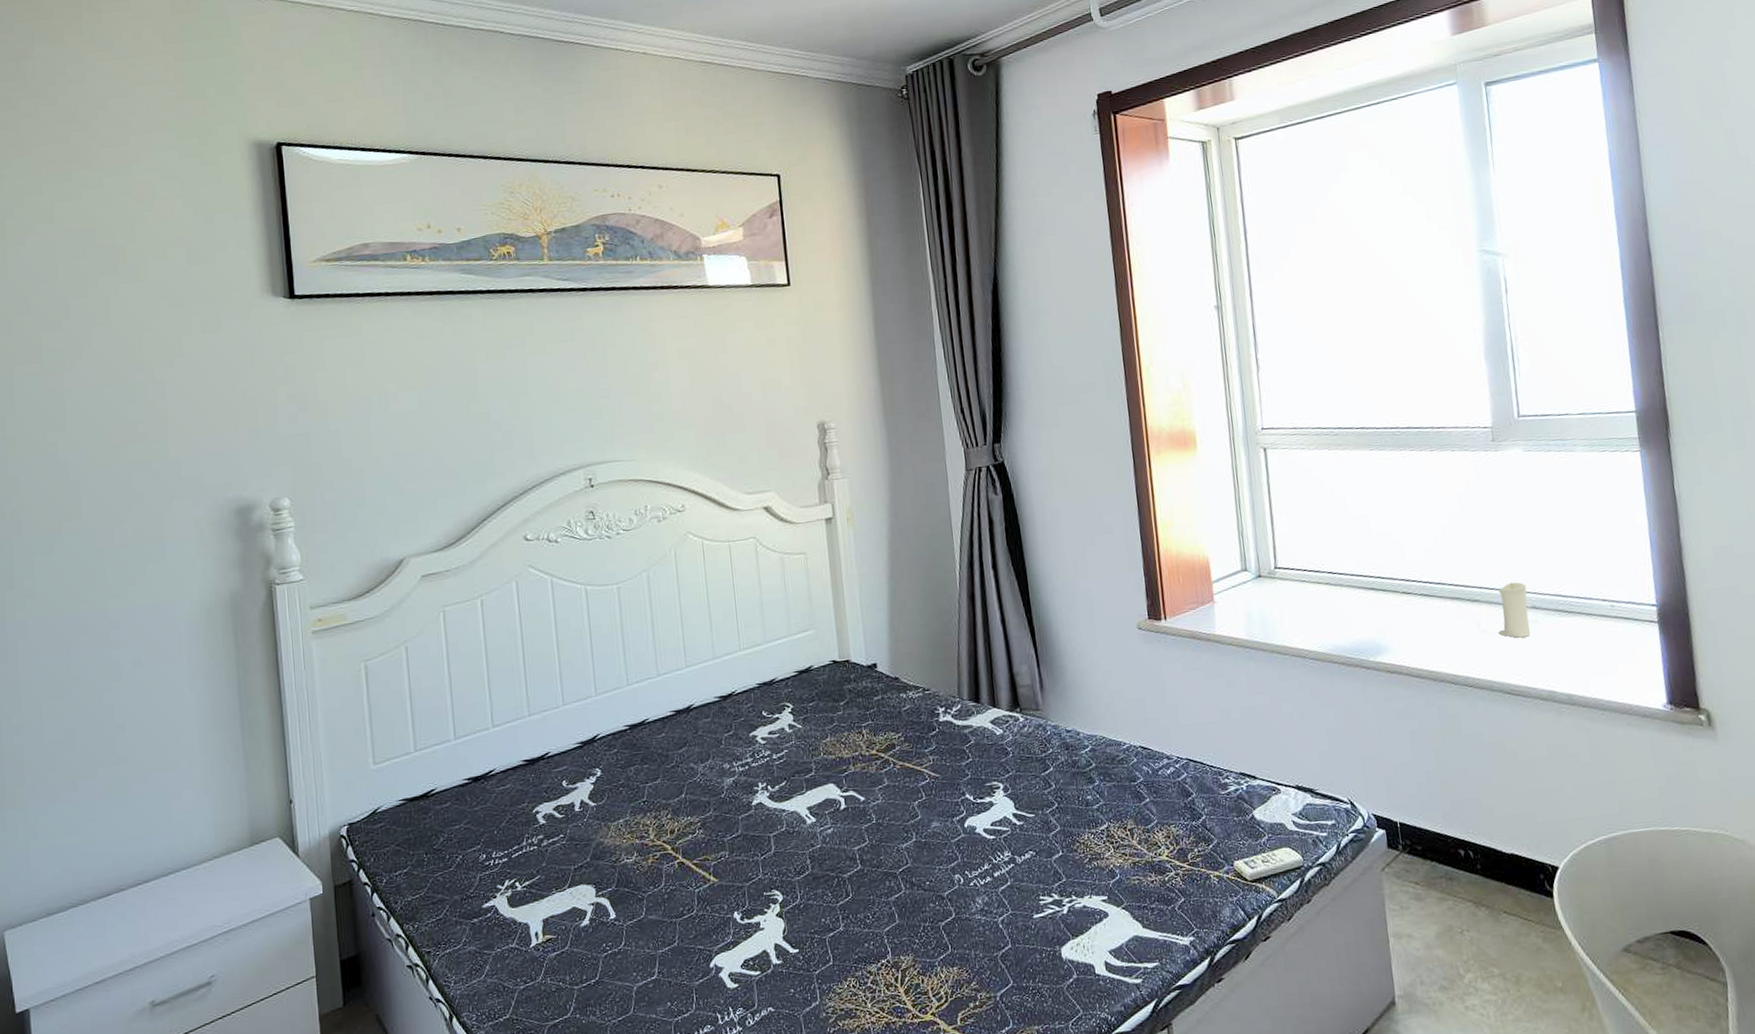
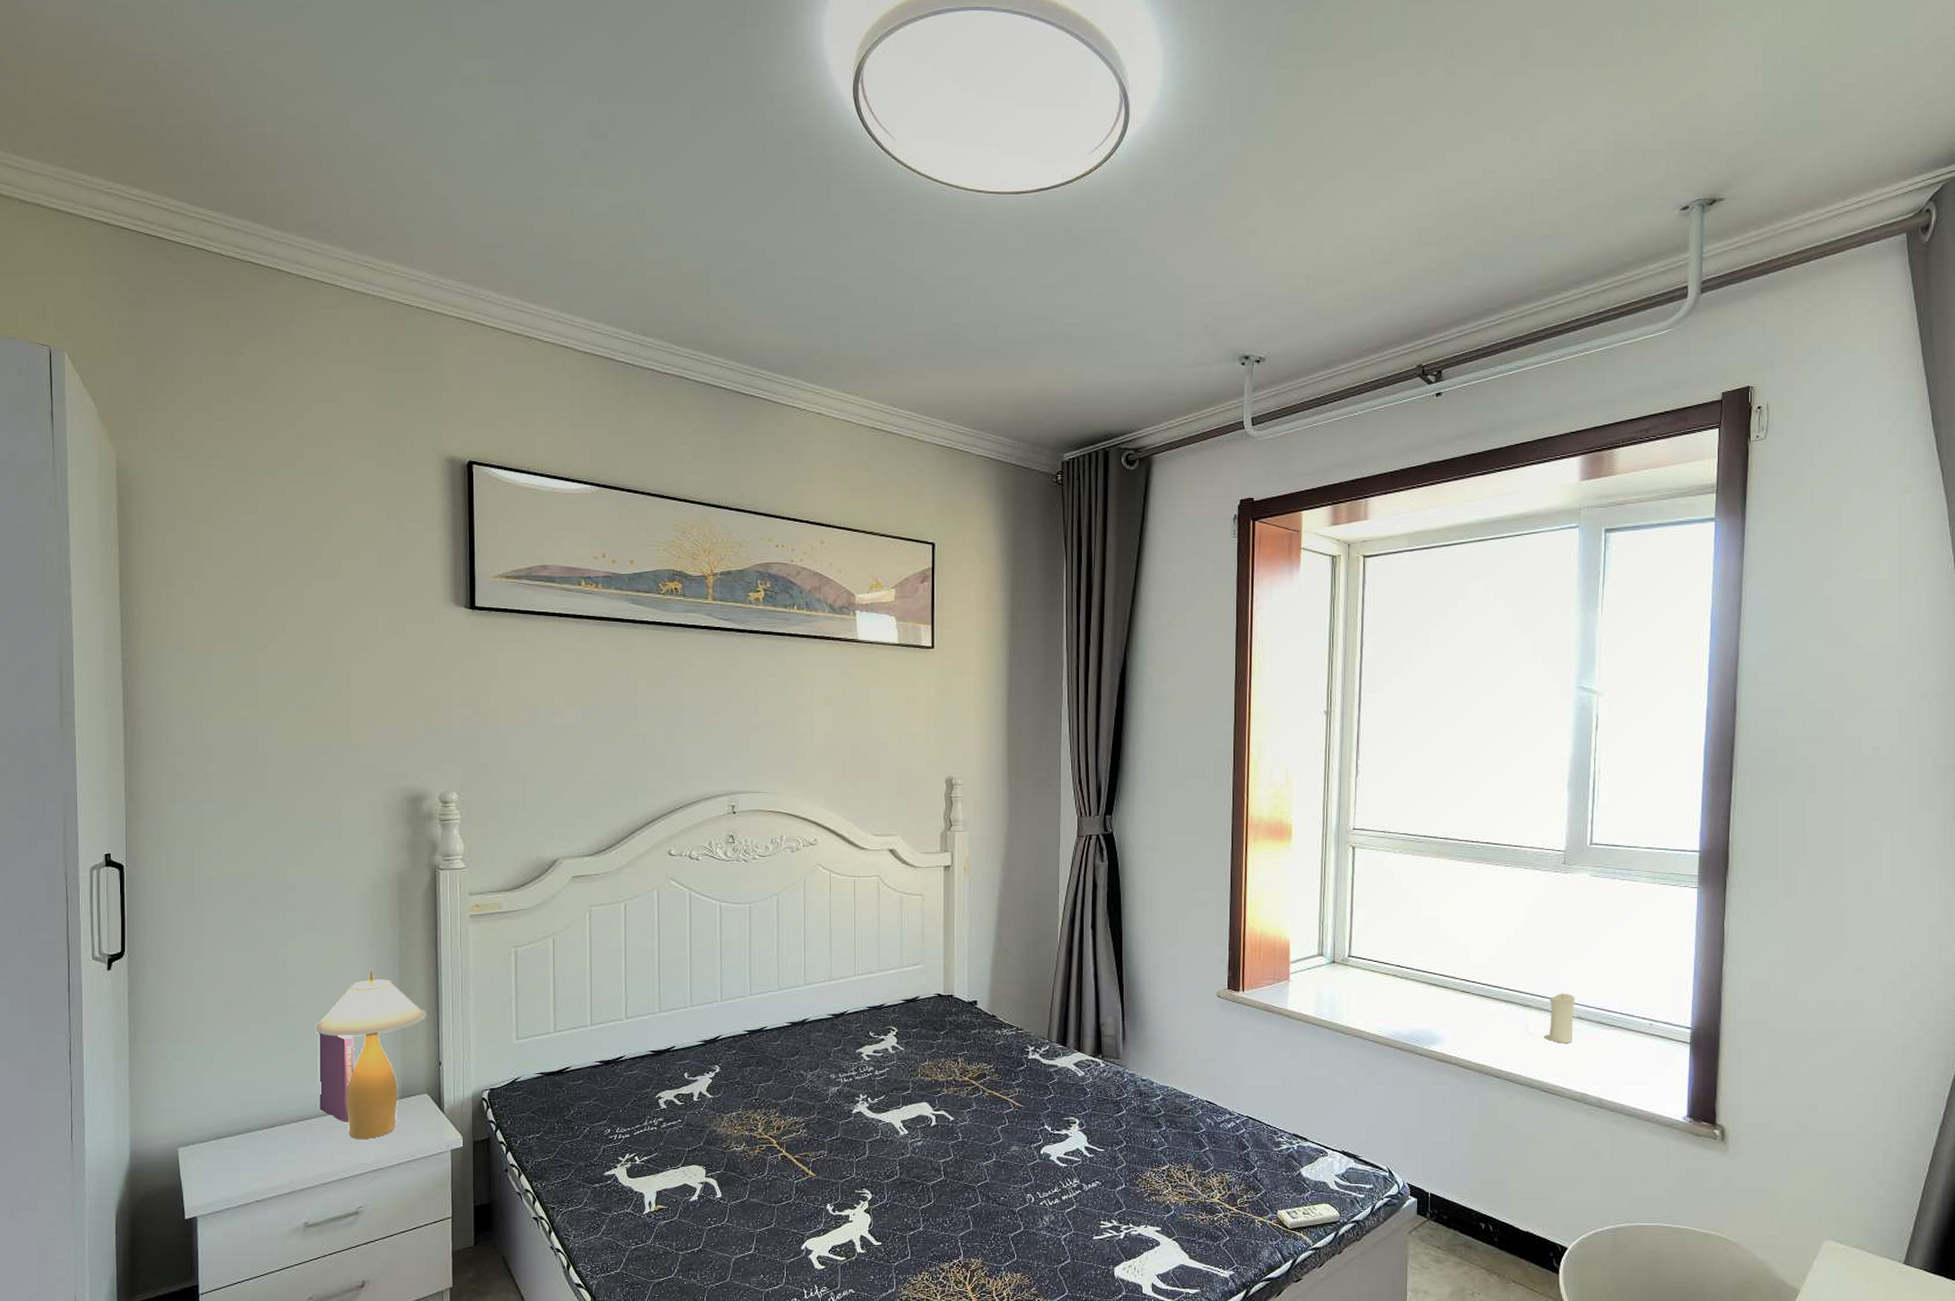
table lamp: none [149,705,271,899] -> present [314,970,425,1140]
book: none [154,781,196,881] -> present [319,1032,354,1122]

